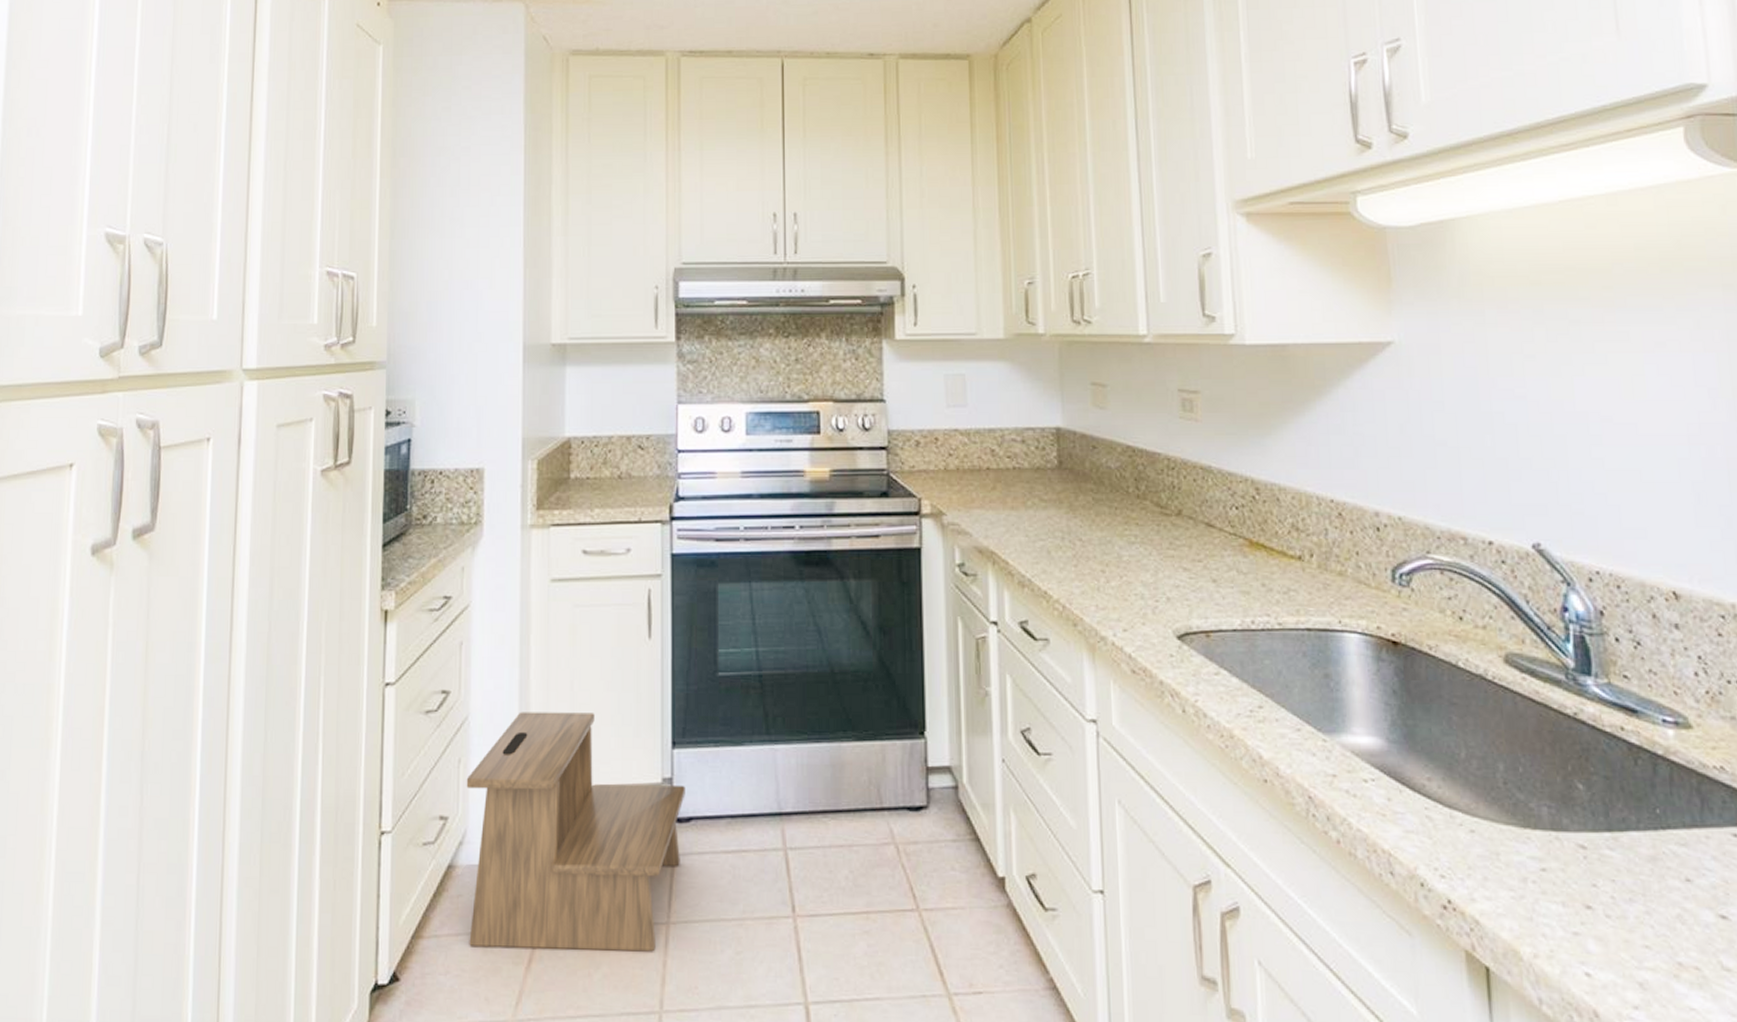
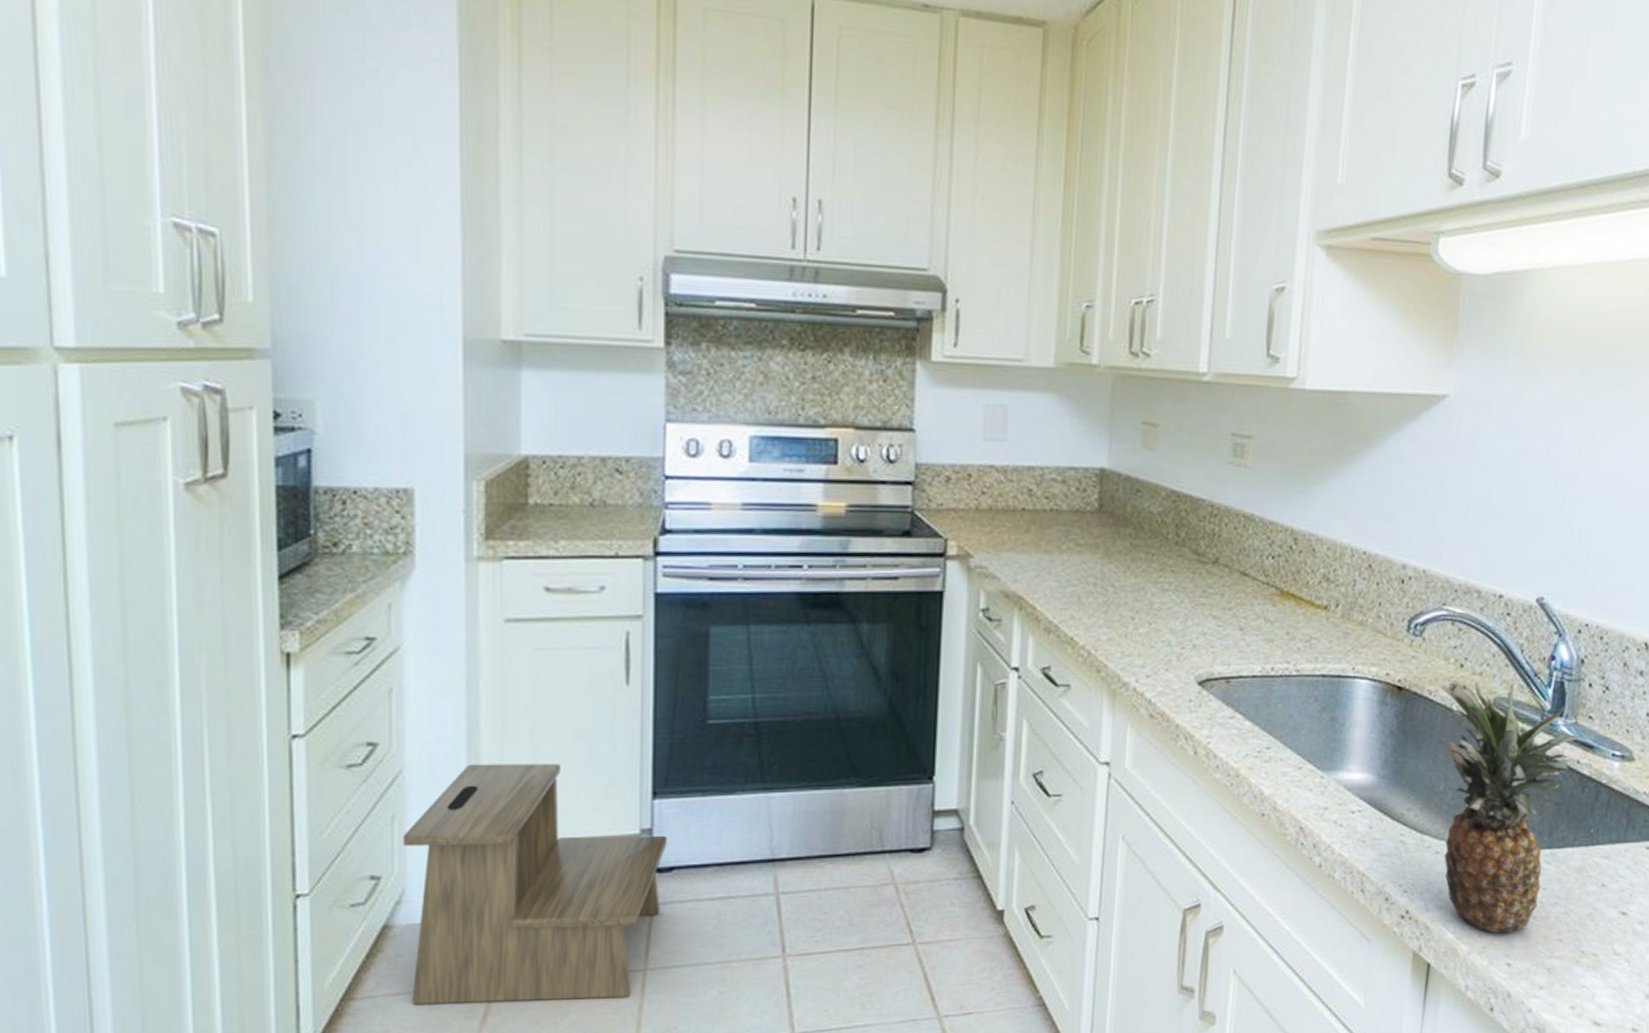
fruit: none [1440,636,1619,935] -> present [1440,682,1580,934]

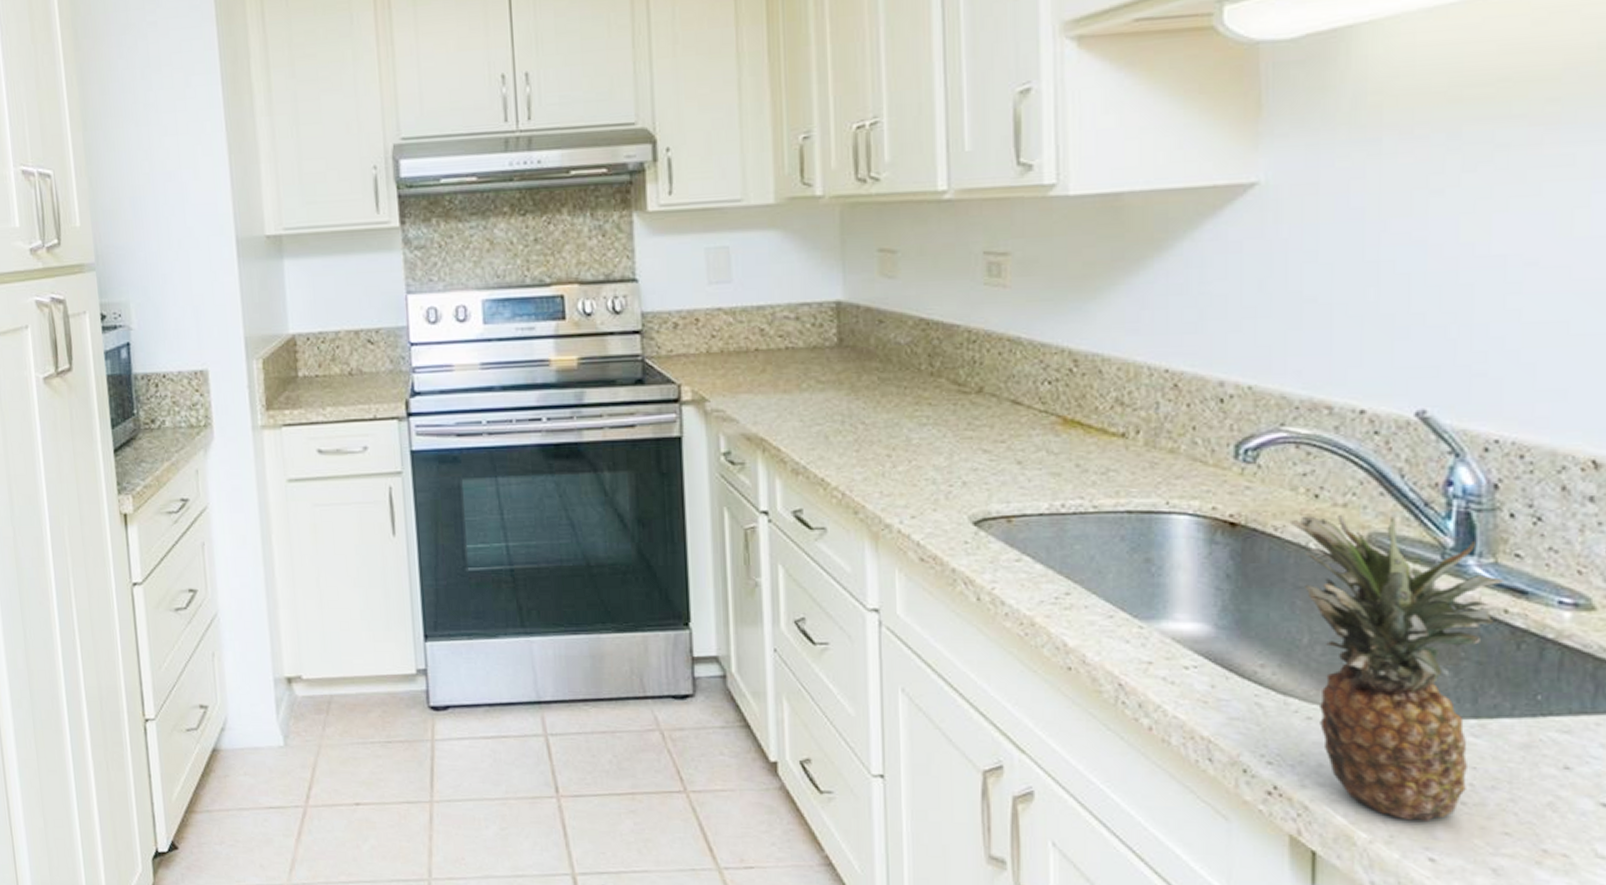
step stool: present [402,764,667,1004] -> none [221,608,441,827]

